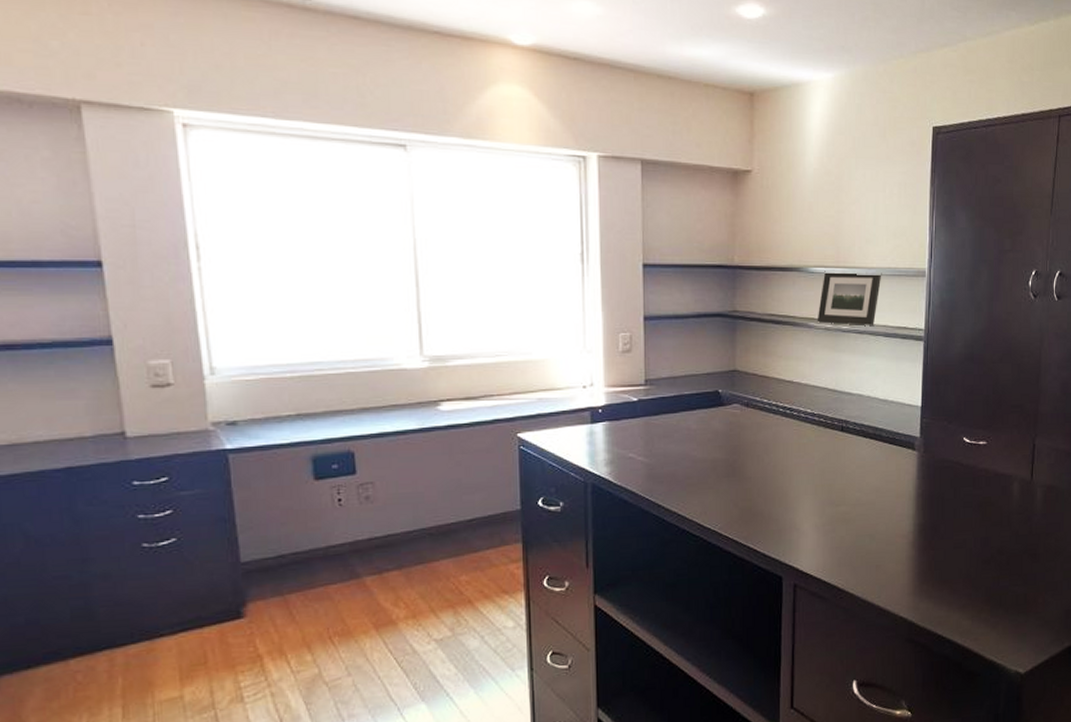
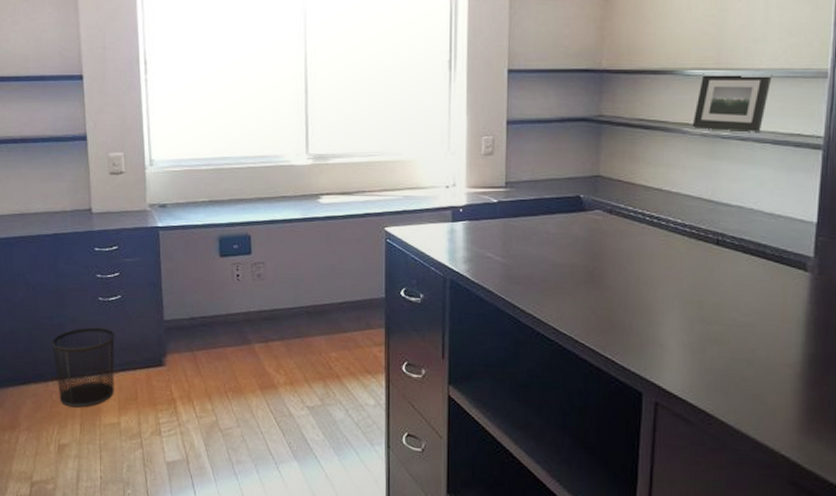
waste bin: none [71,580,173,688] -> present [52,326,115,408]

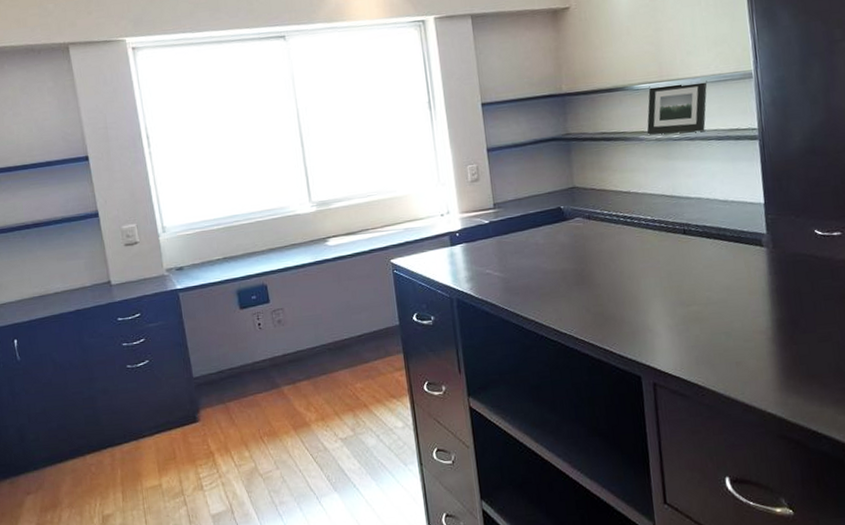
waste bin: present [52,326,115,408] -> none [85,393,152,477]

